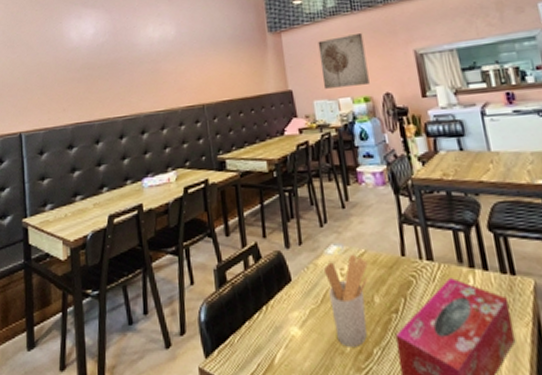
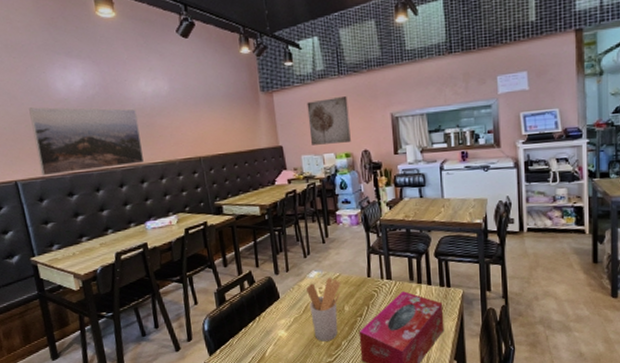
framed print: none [43,55,147,128] -> present [29,107,145,176]

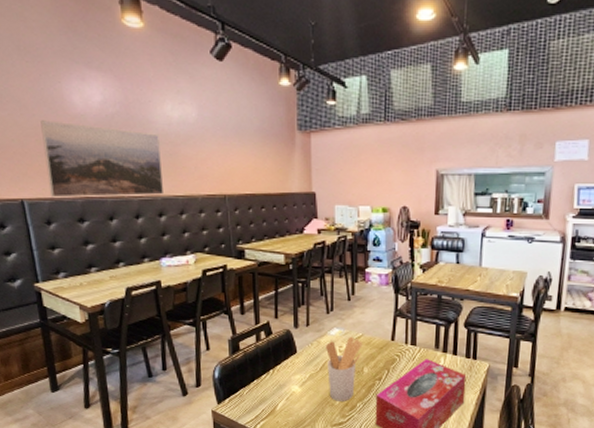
wall art: present [307,95,351,145] -> none [346,144,391,196]

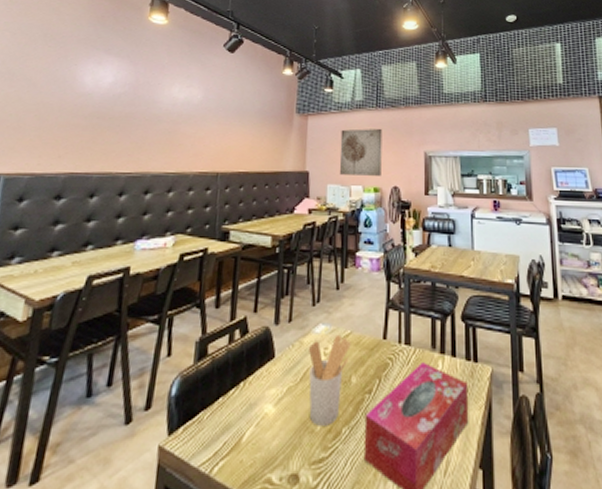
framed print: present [40,120,165,198] -> none [32,97,162,173]
wall art: none [346,144,391,196] -> present [339,128,383,176]

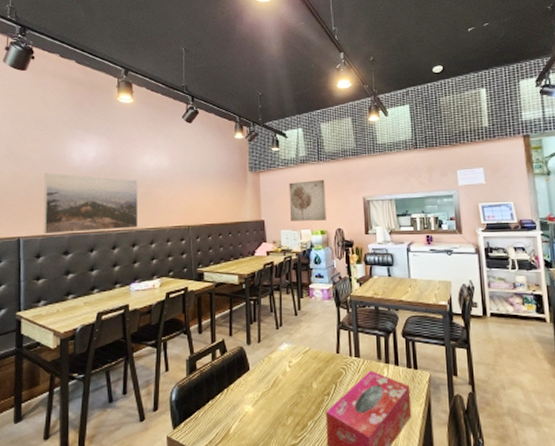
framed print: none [32,97,162,173] -> present [43,173,139,235]
utensil holder: present [309,334,351,426] -> none [277,350,310,421]

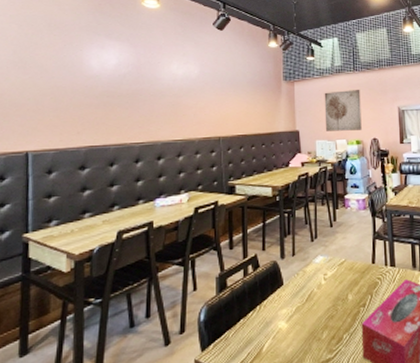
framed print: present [43,173,139,235] -> none [55,81,165,148]

